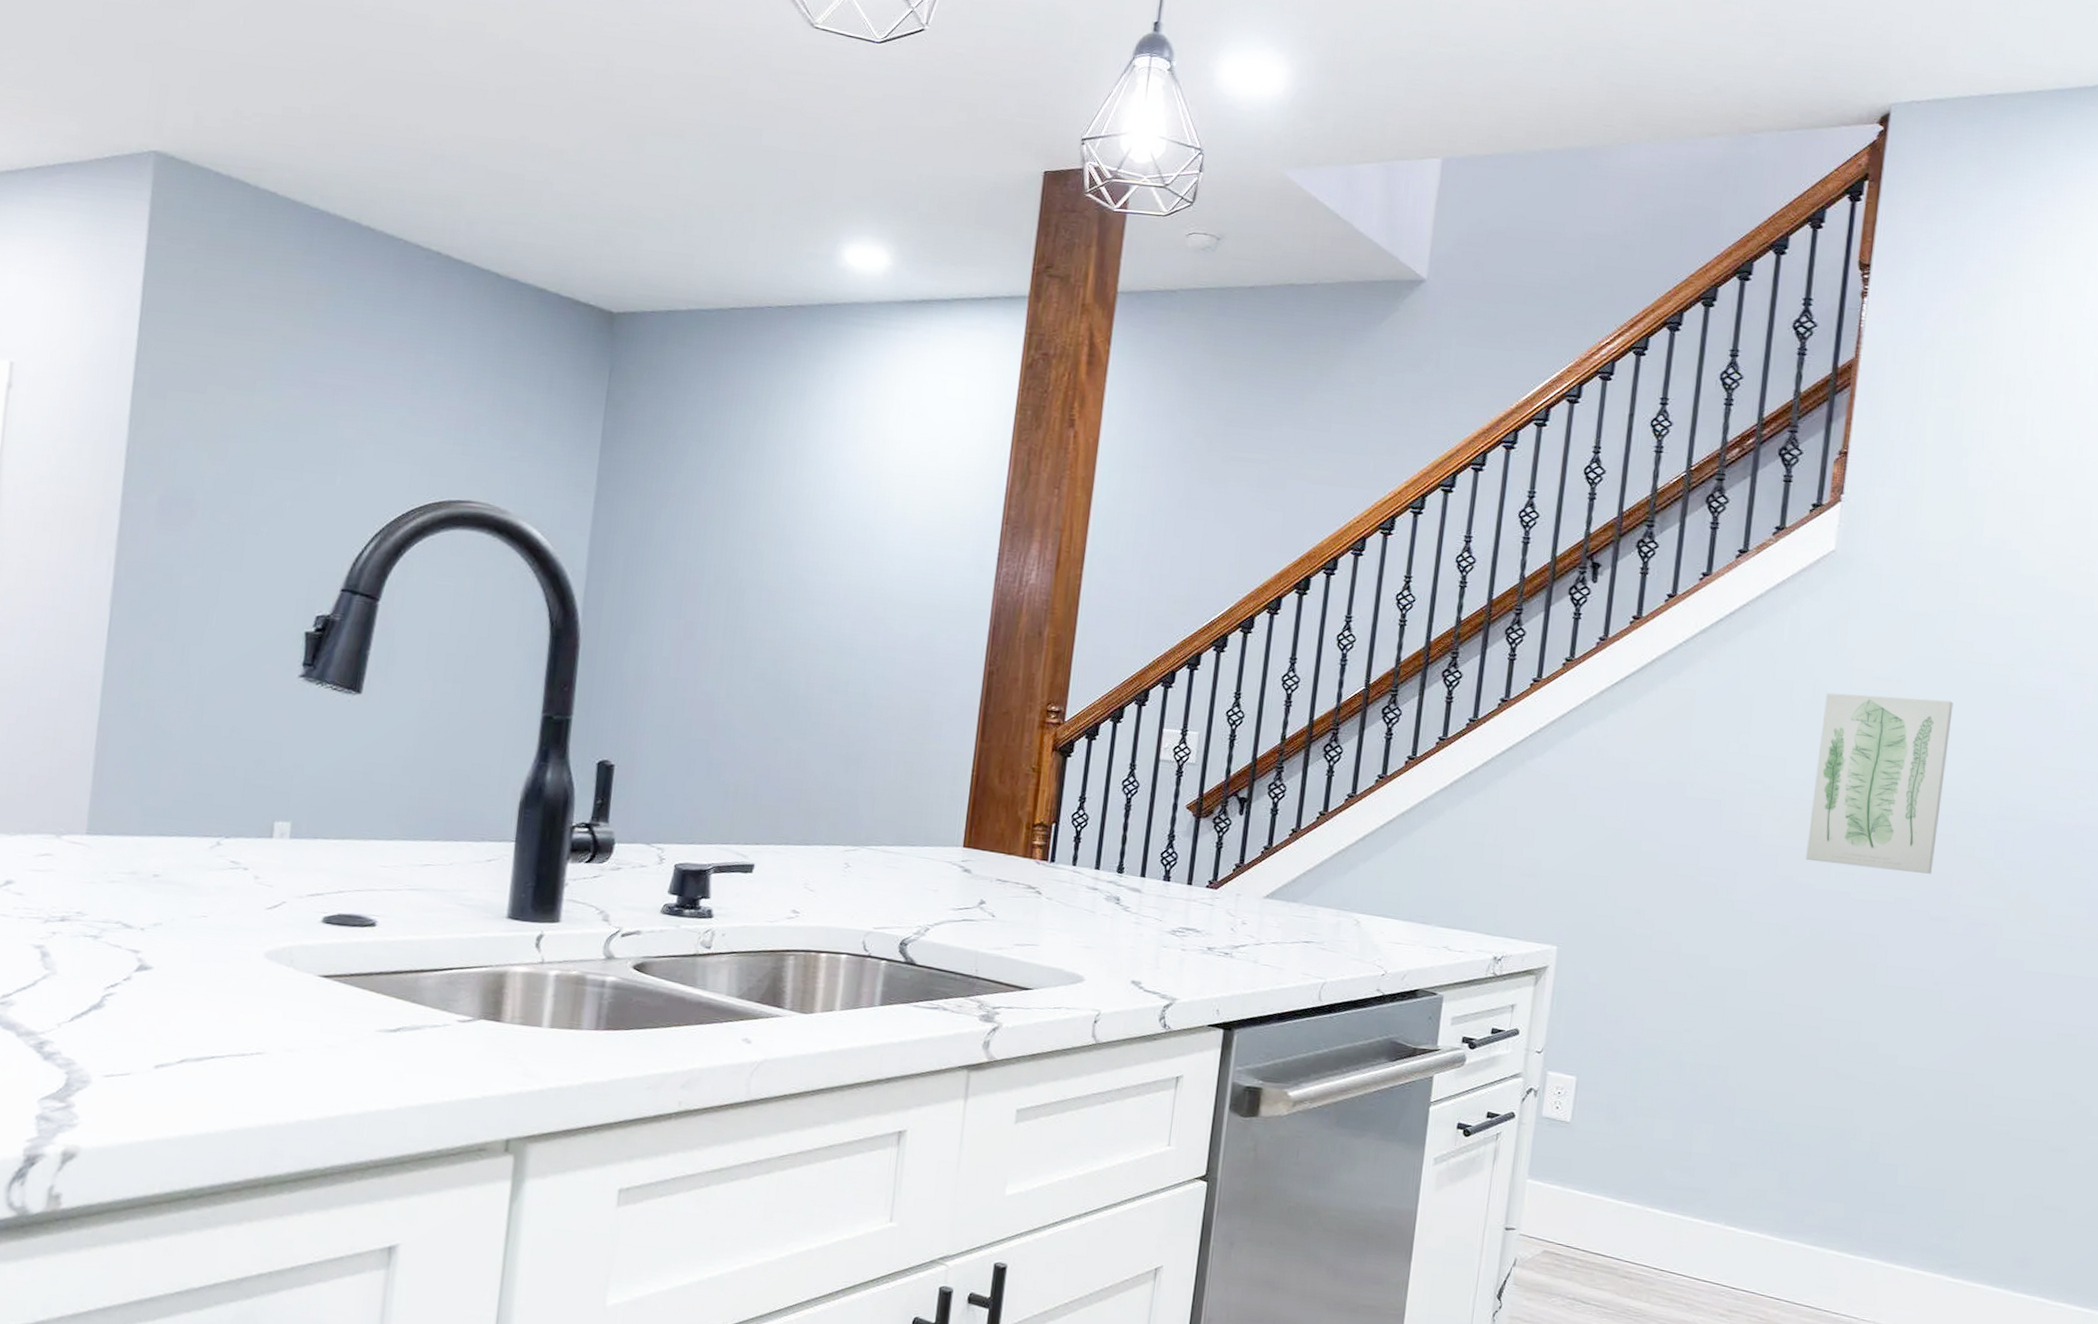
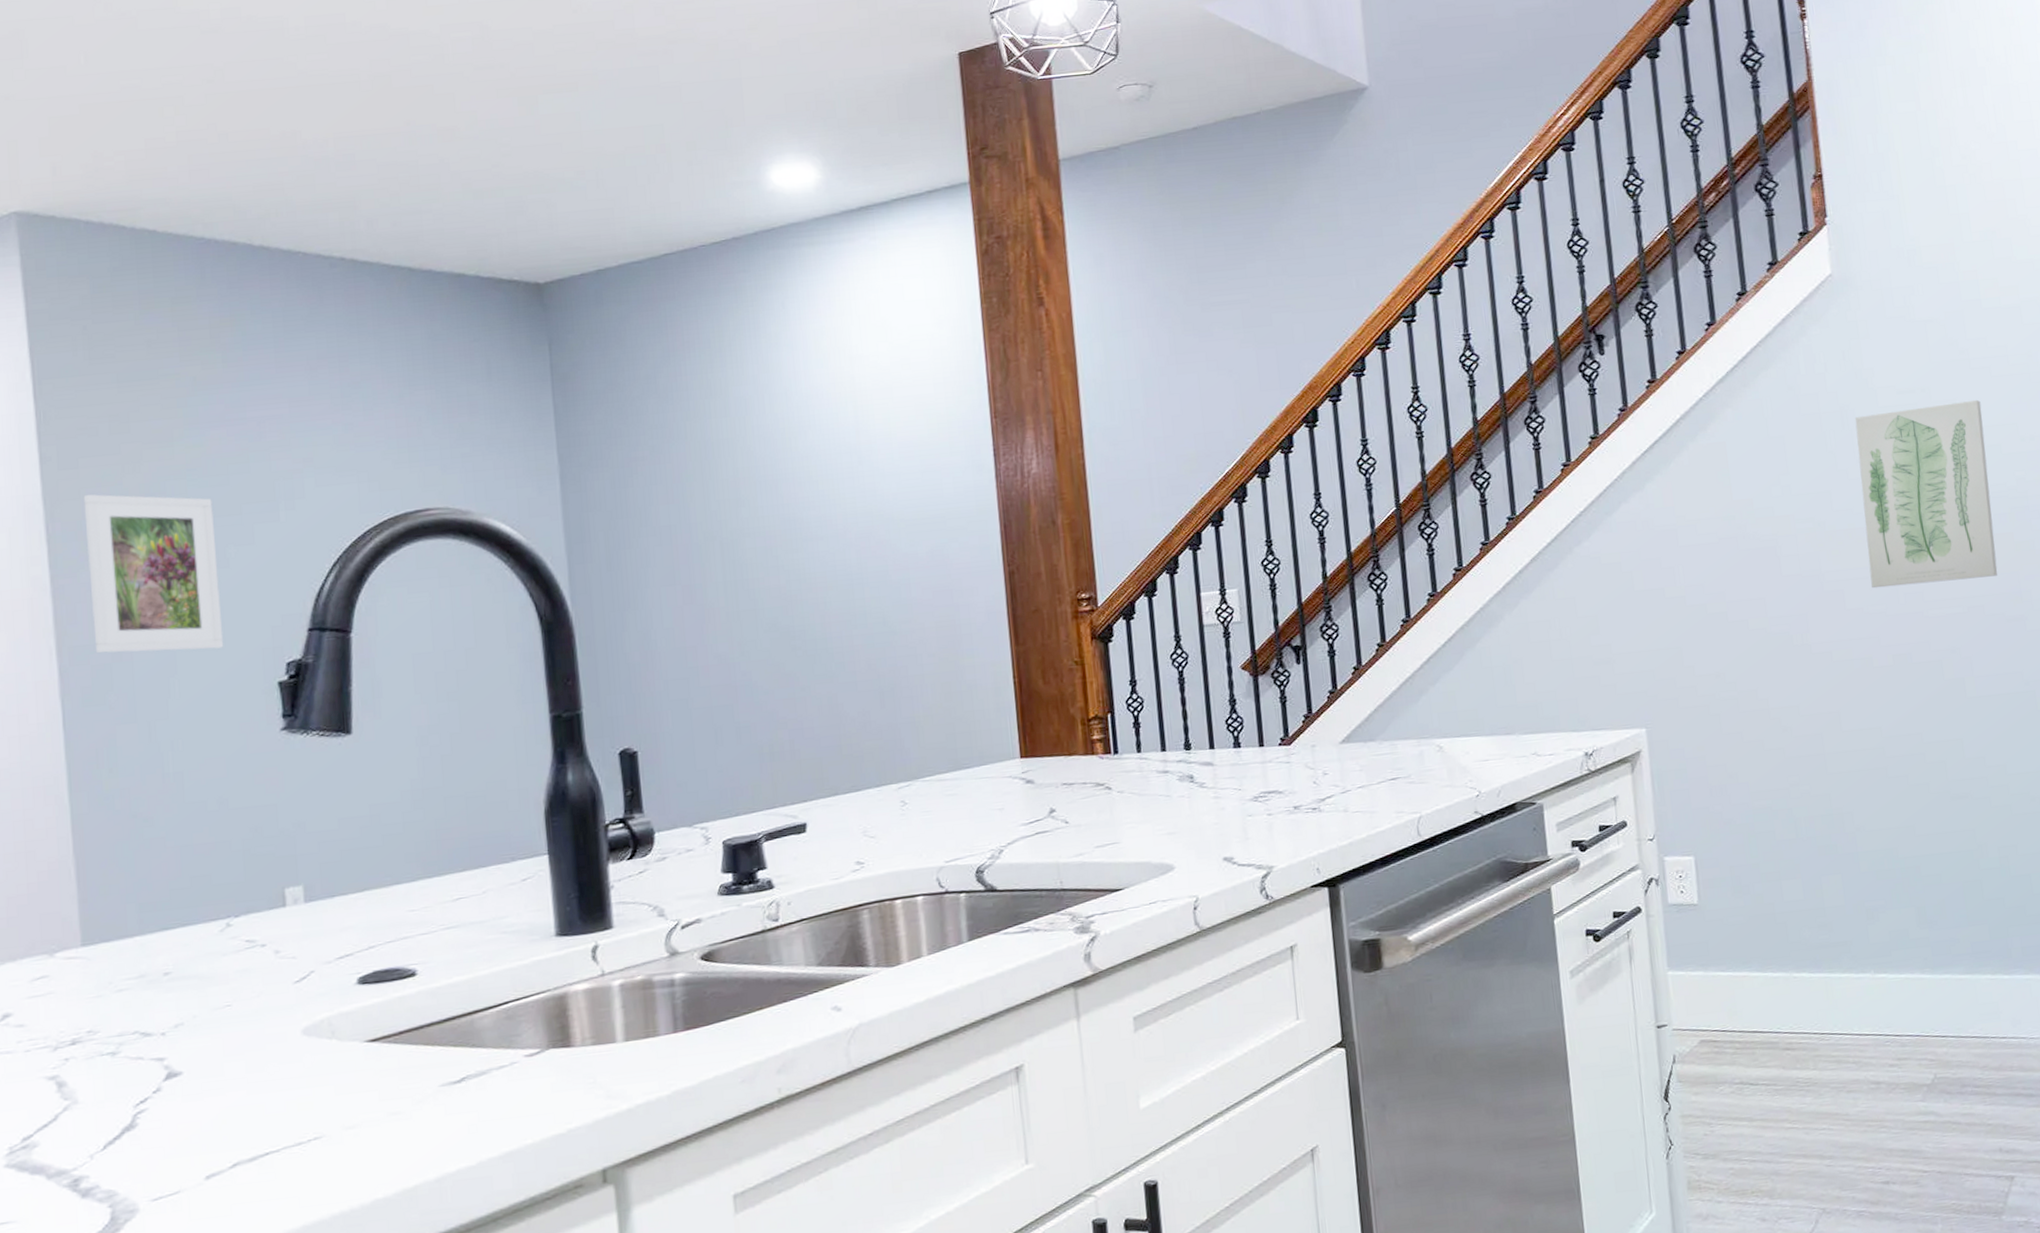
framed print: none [150,425,279,590] -> present [83,494,224,653]

